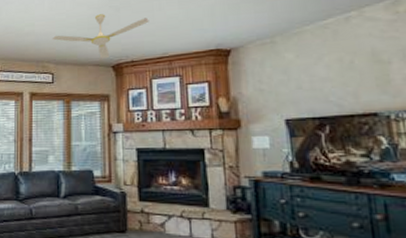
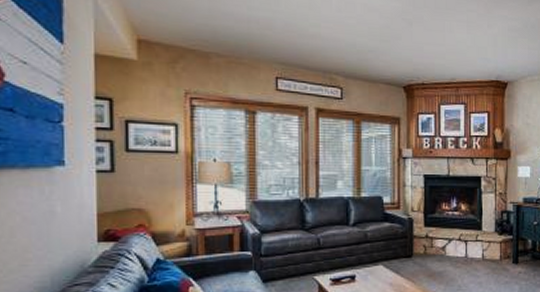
ceiling fan: present [52,14,149,59] -> none [340,25,440,78]

